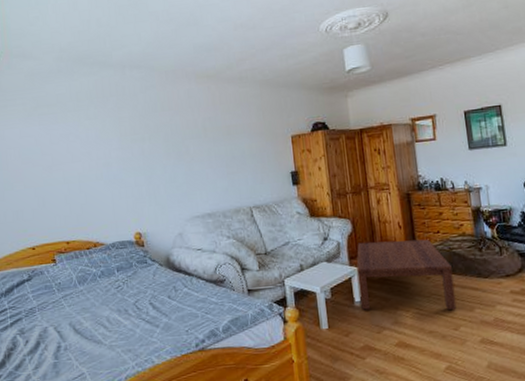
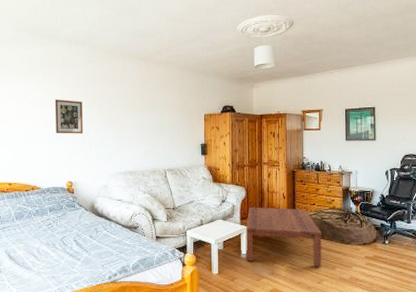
picture frame: none [111,135,149,178] -> present [54,99,84,134]

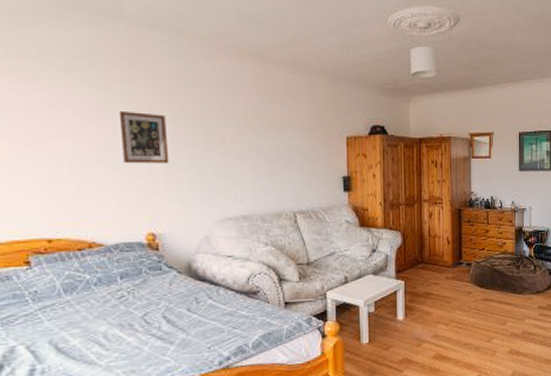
coffee table: present [246,207,322,268] -> none [403,255,492,324]

